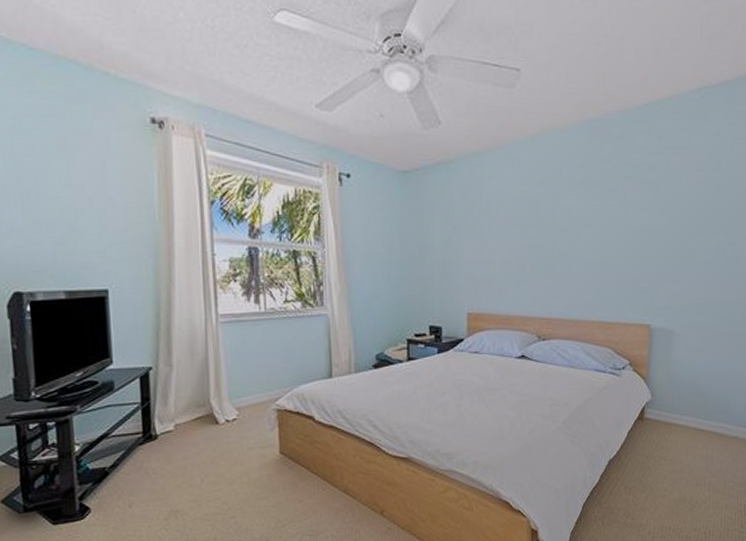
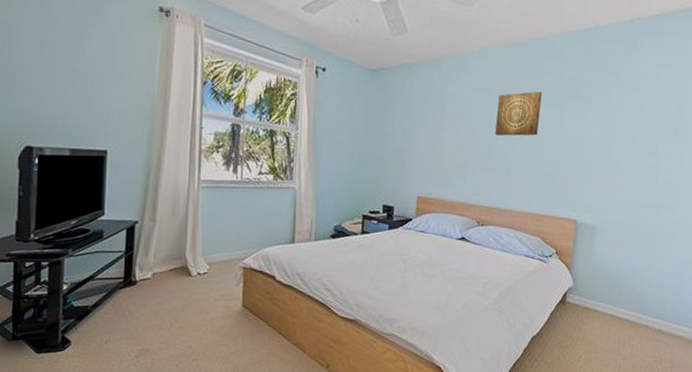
wall art: none [551,181,601,235] -> present [495,91,542,136]

